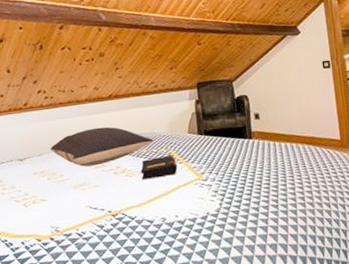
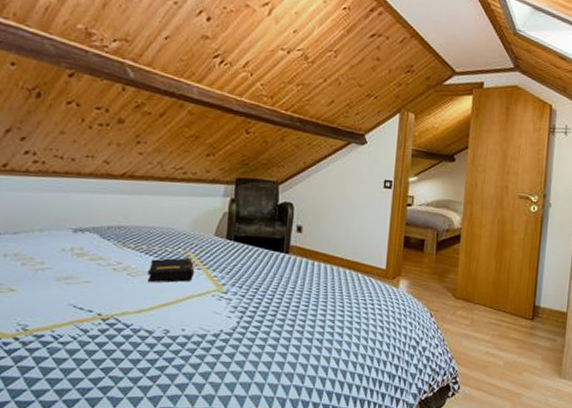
pillow: present [50,127,154,167] -> none [31,210,171,257]

